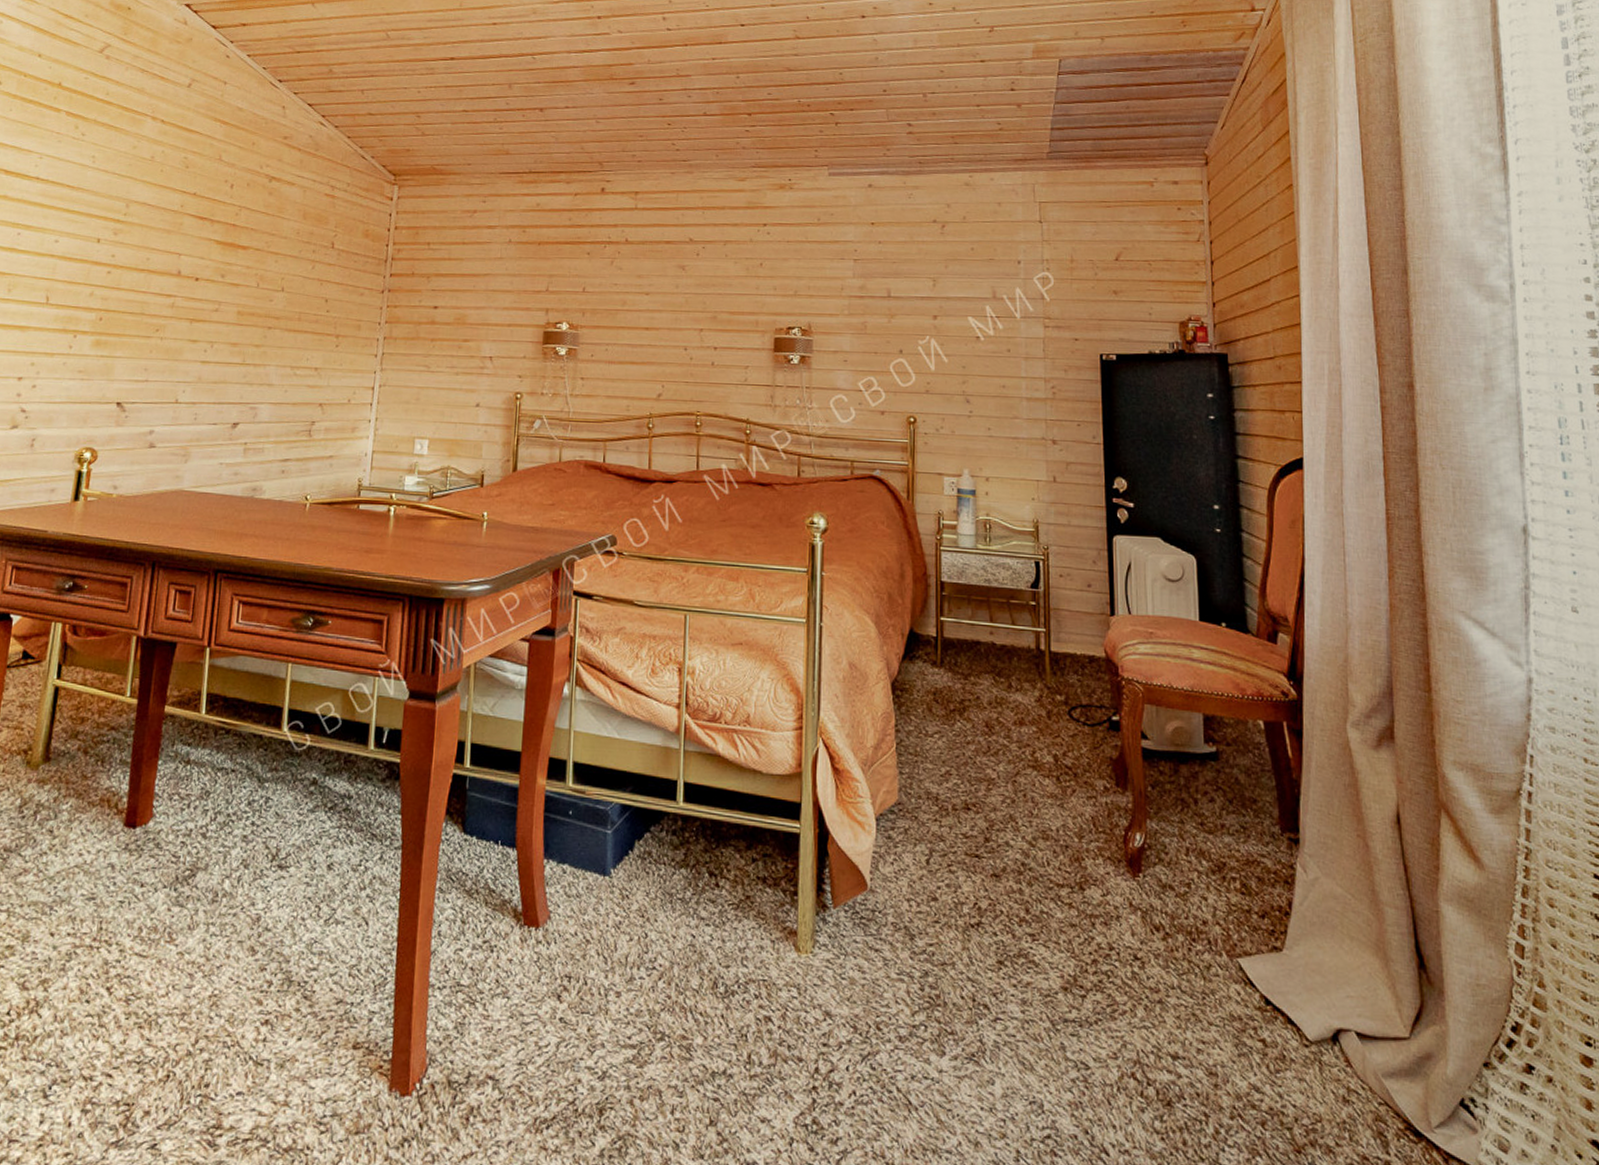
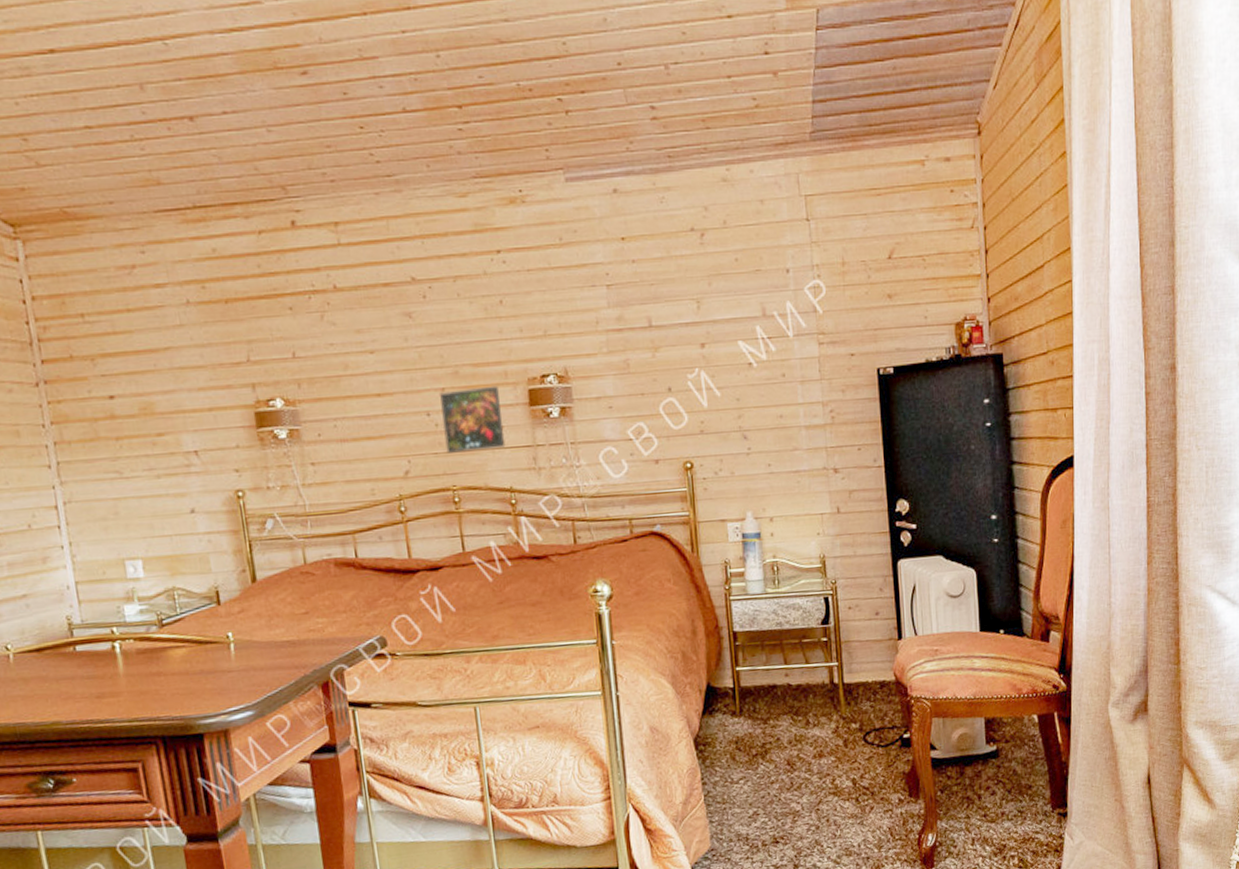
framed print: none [696,331,749,385] -> present [440,385,506,453]

